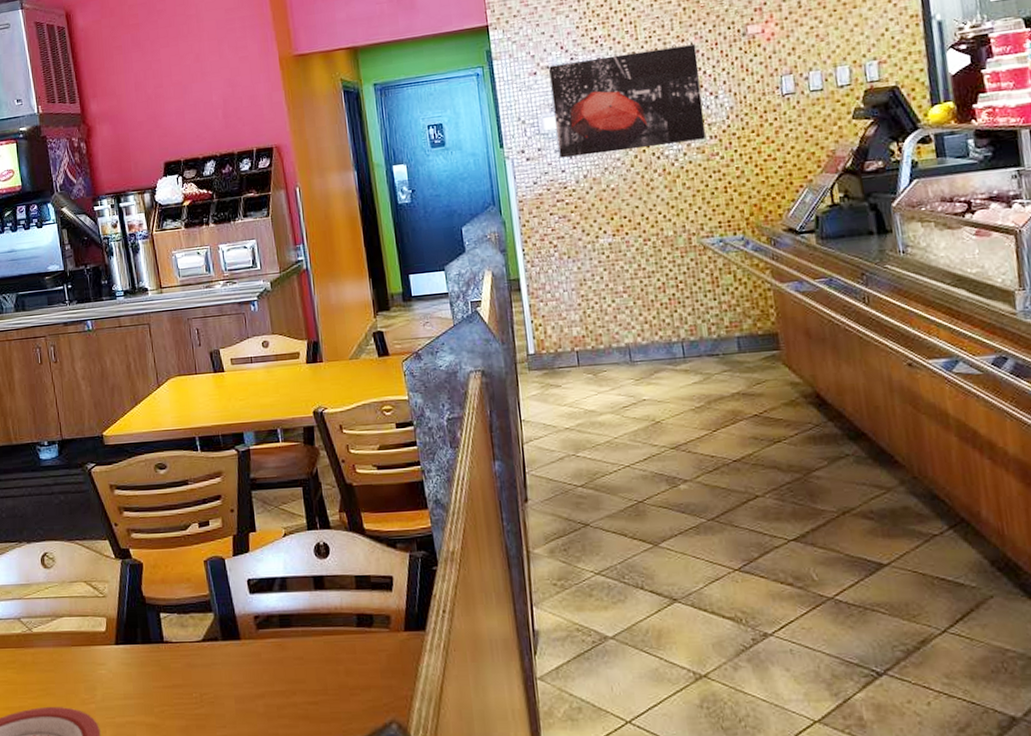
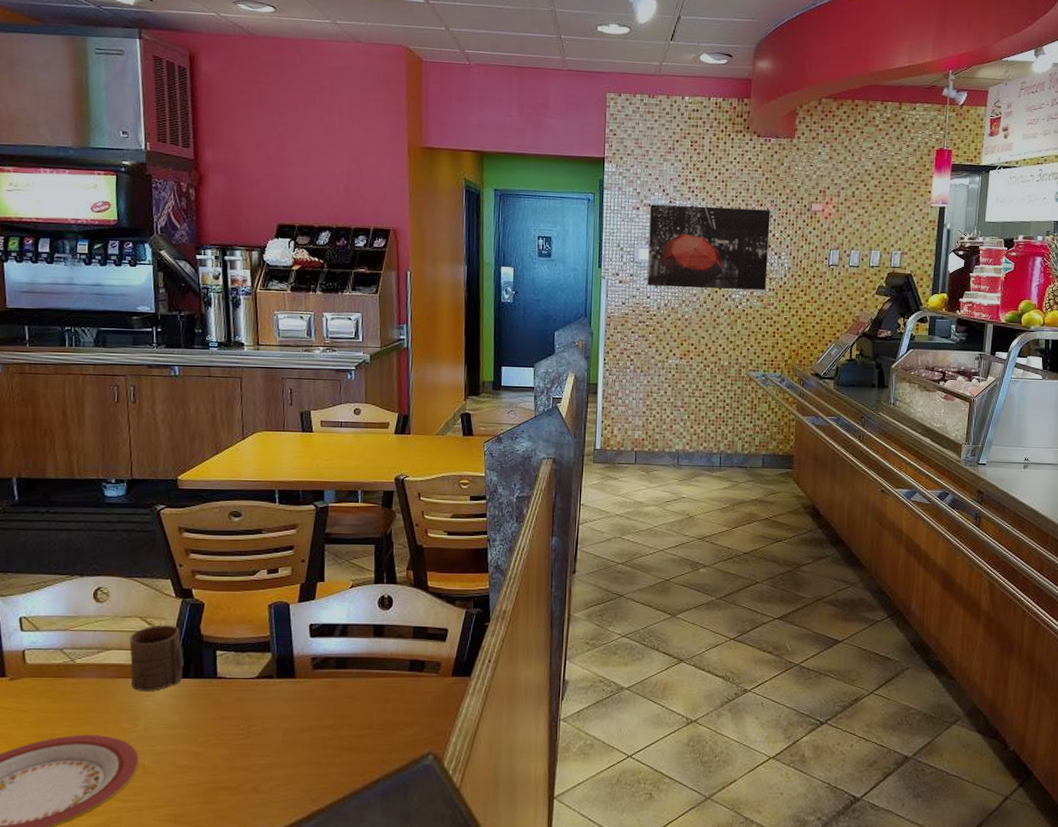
cup: none [78,588,131,659] -> present [129,624,184,691]

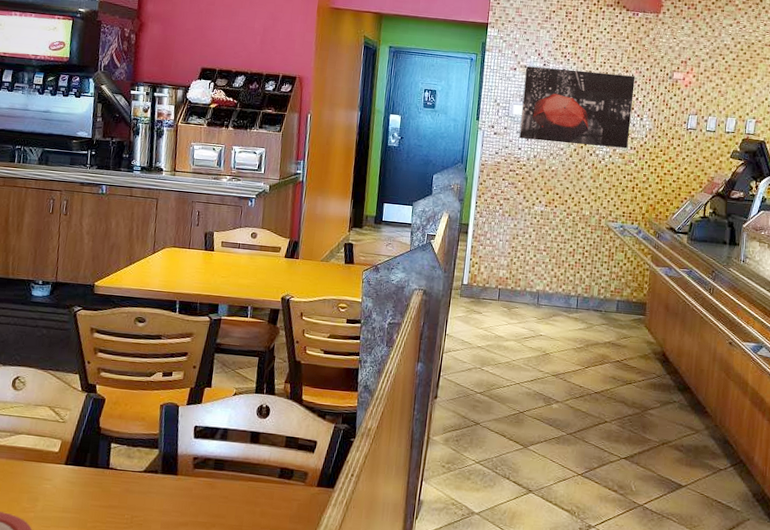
cup: present [129,624,184,691] -> none [35,415,83,476]

